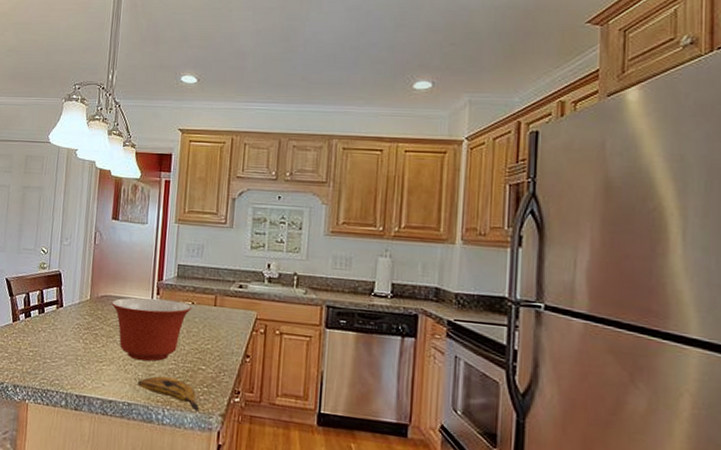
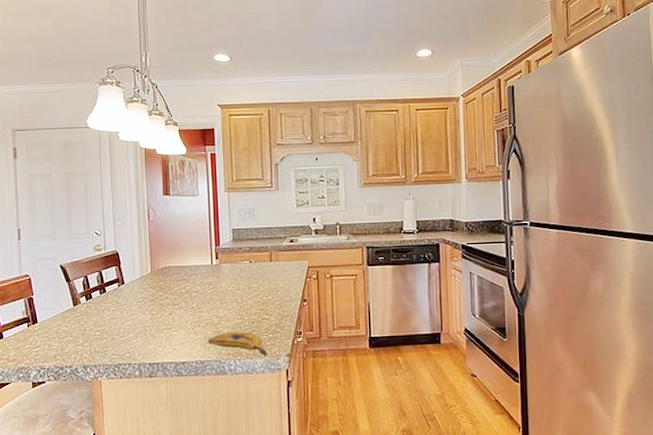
mixing bowl: present [111,297,191,362] -> none [173,262,249,321]

